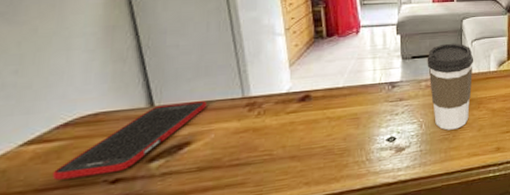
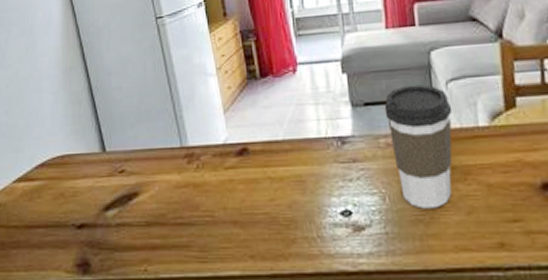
cell phone: present [51,101,208,181] -> none [35,149,150,219]

